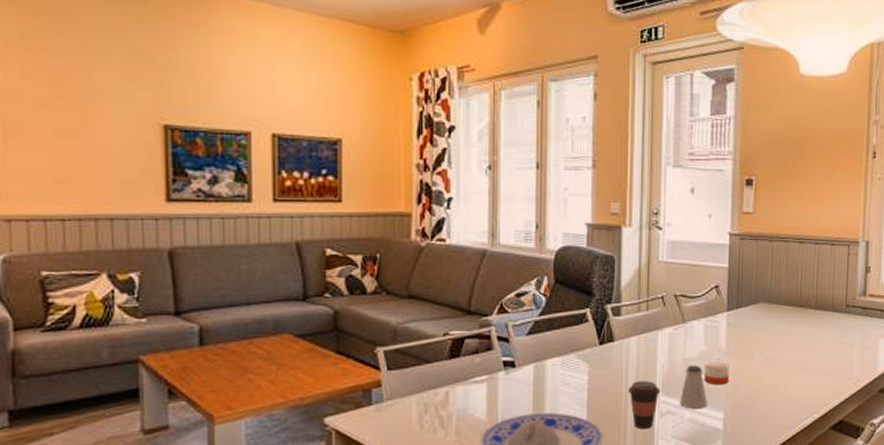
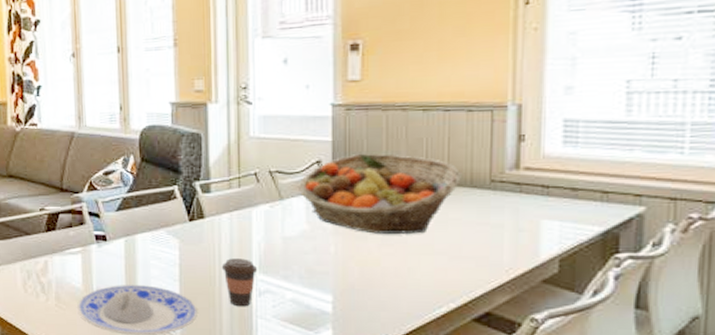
saltshaker: present [679,365,707,409] -> none [280,244,312,289]
fruit basket: none [698,279,826,354] -> present [297,153,461,234]
candle: present [704,360,729,385] -> none [307,239,337,266]

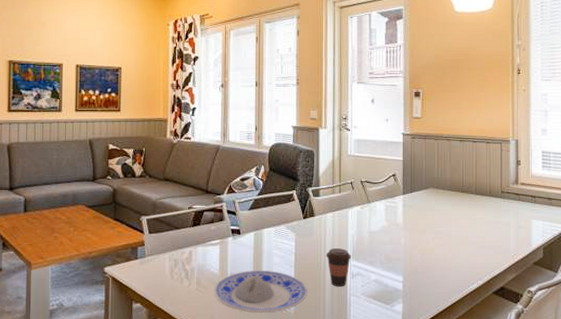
fruit basket: present [297,153,461,234] -> none [380,170,484,229]

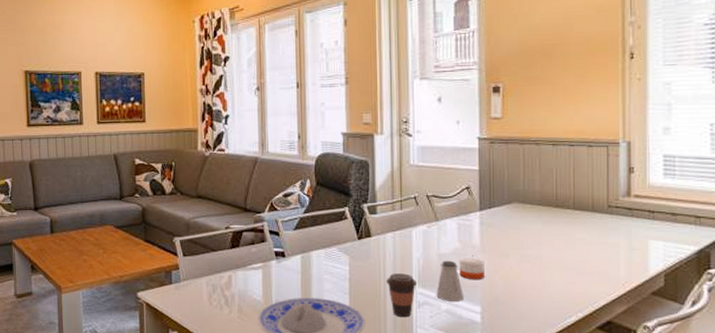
saltshaker: none [367,237,389,272] -> present [436,260,464,301]
candle: none [386,233,406,254] -> present [459,256,485,280]

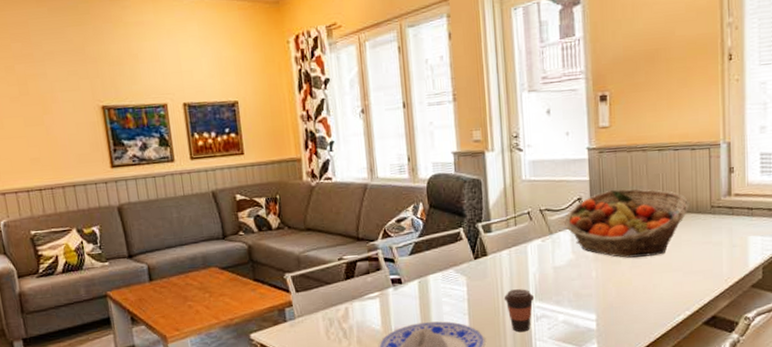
saltshaker: present [436,260,464,301] -> none [553,272,579,312]
fruit basket: none [450,180,585,252] -> present [563,189,690,258]
candle: present [459,256,485,280] -> none [574,266,598,289]

